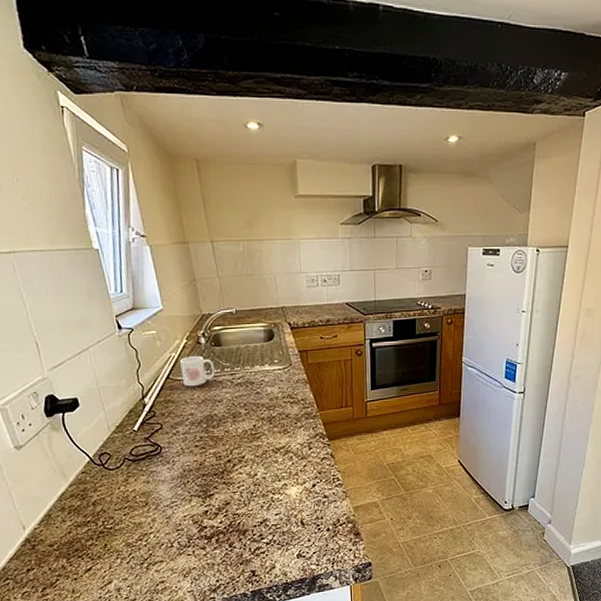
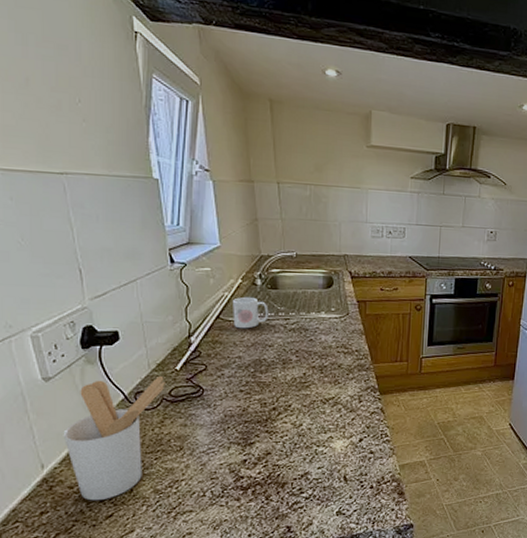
utensil holder: none [38,437,126,557] -> present [63,375,165,501]

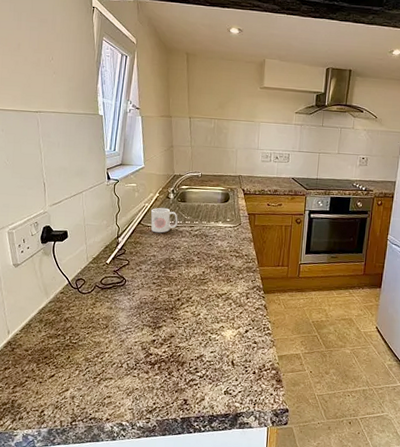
utensil holder: present [63,375,165,501] -> none [24,267,98,363]

